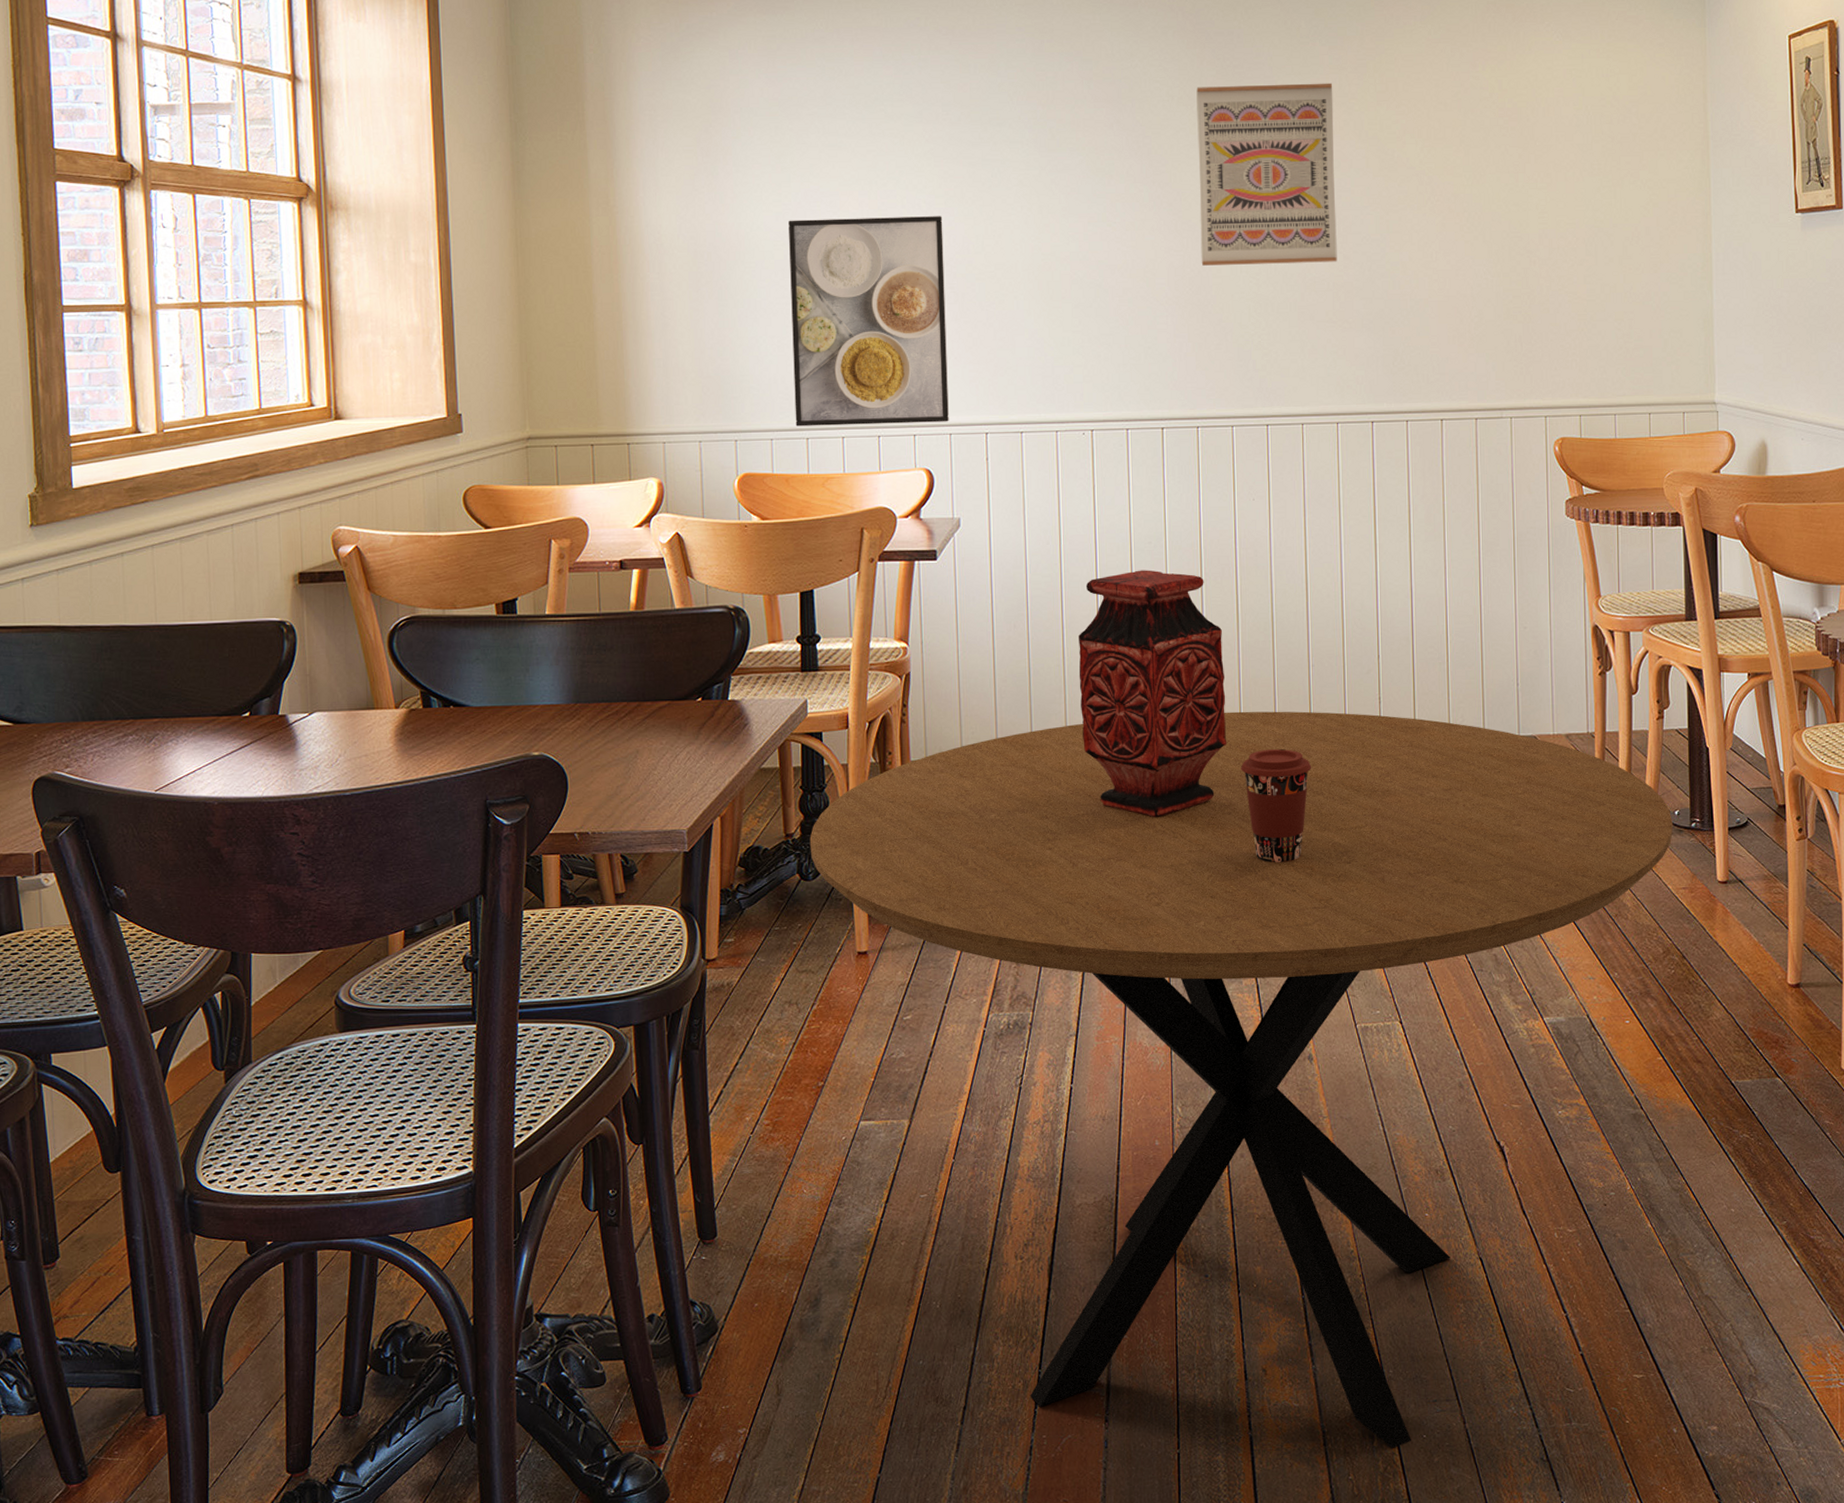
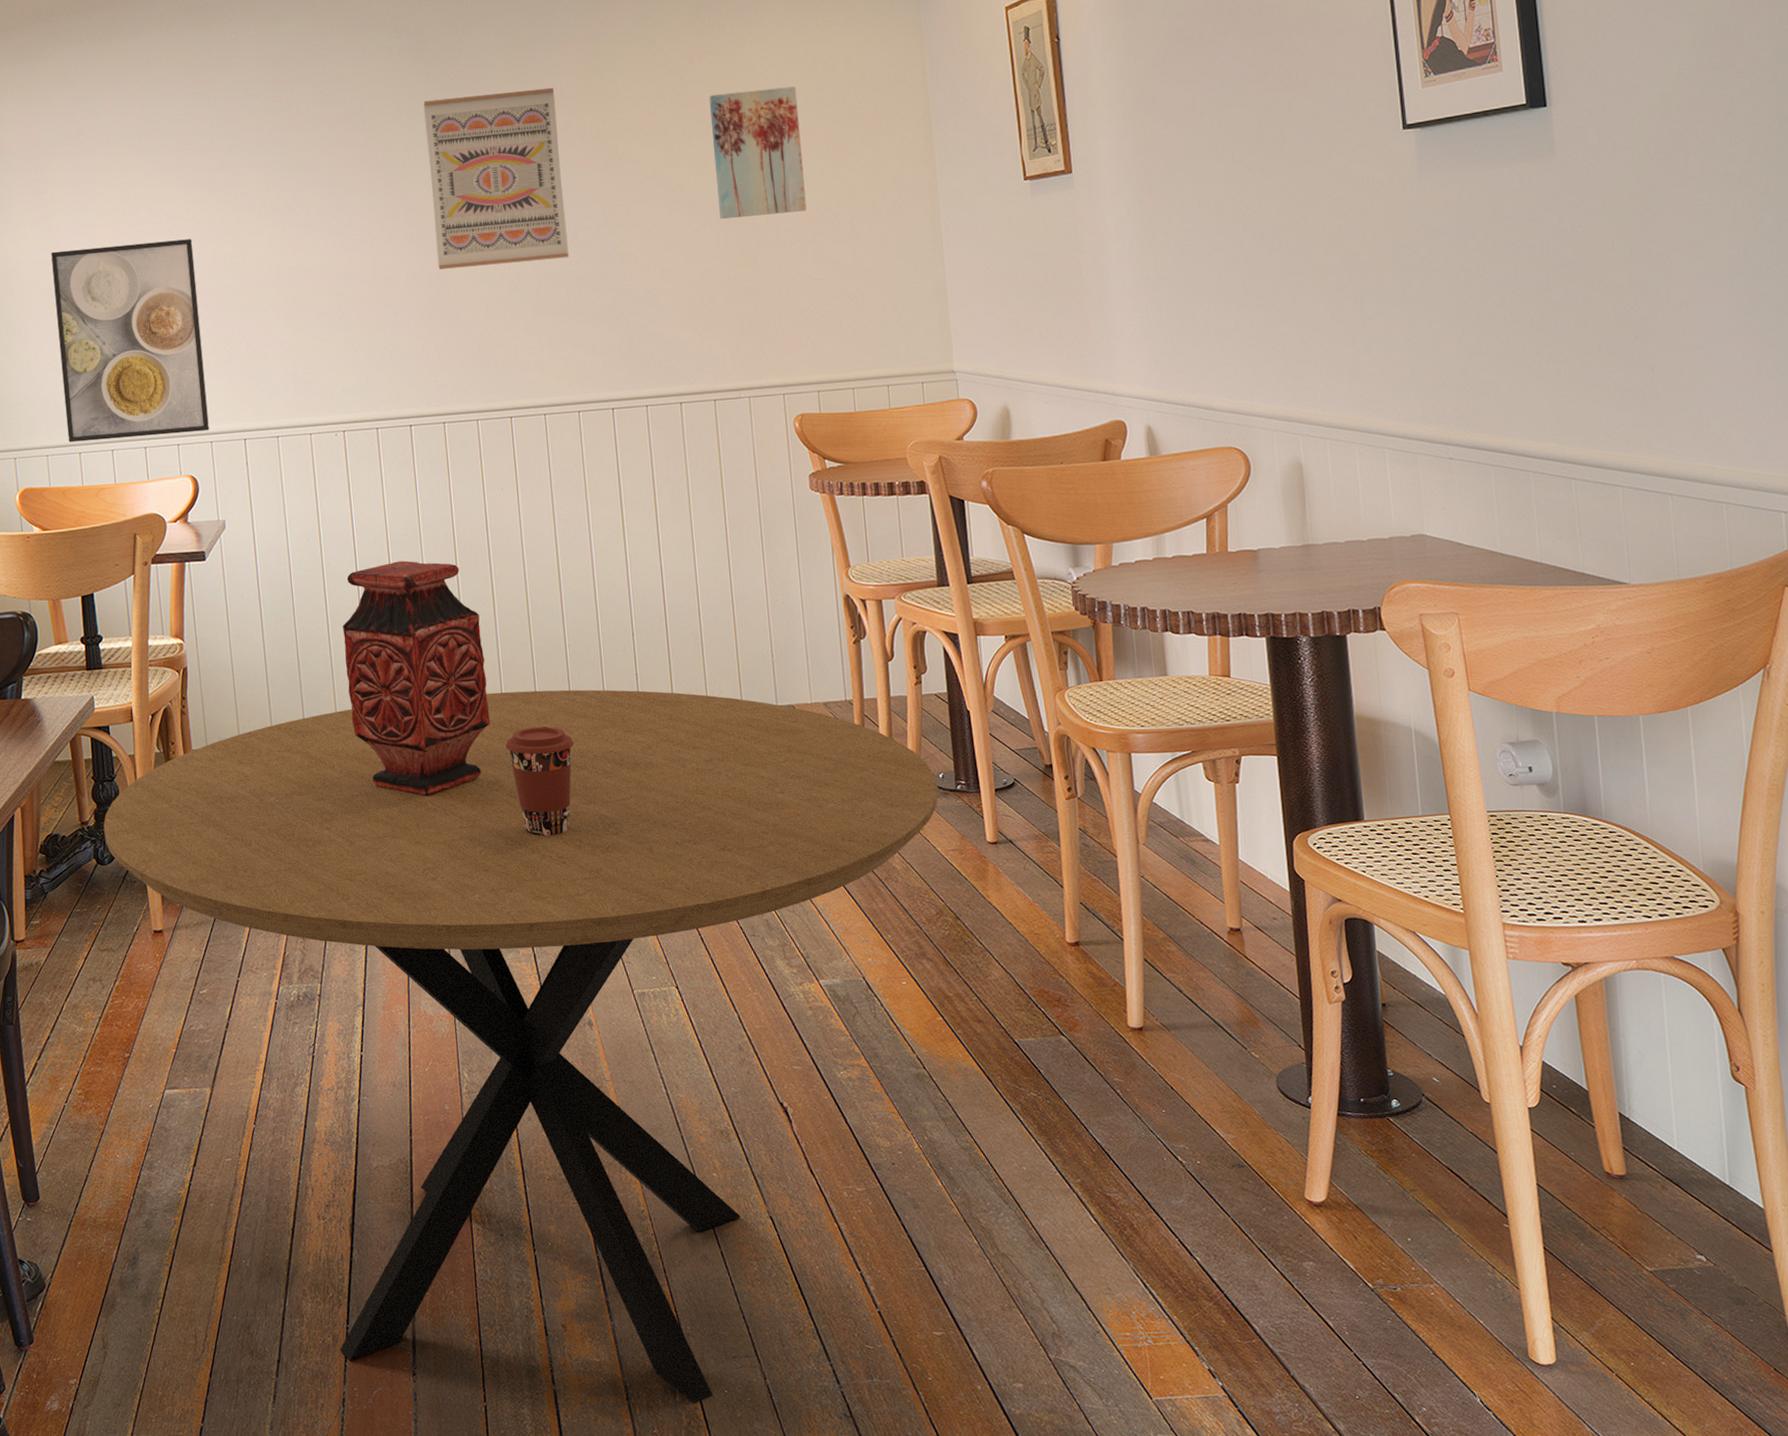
wall art: none [1489,100,1580,233] -> present [708,86,807,220]

